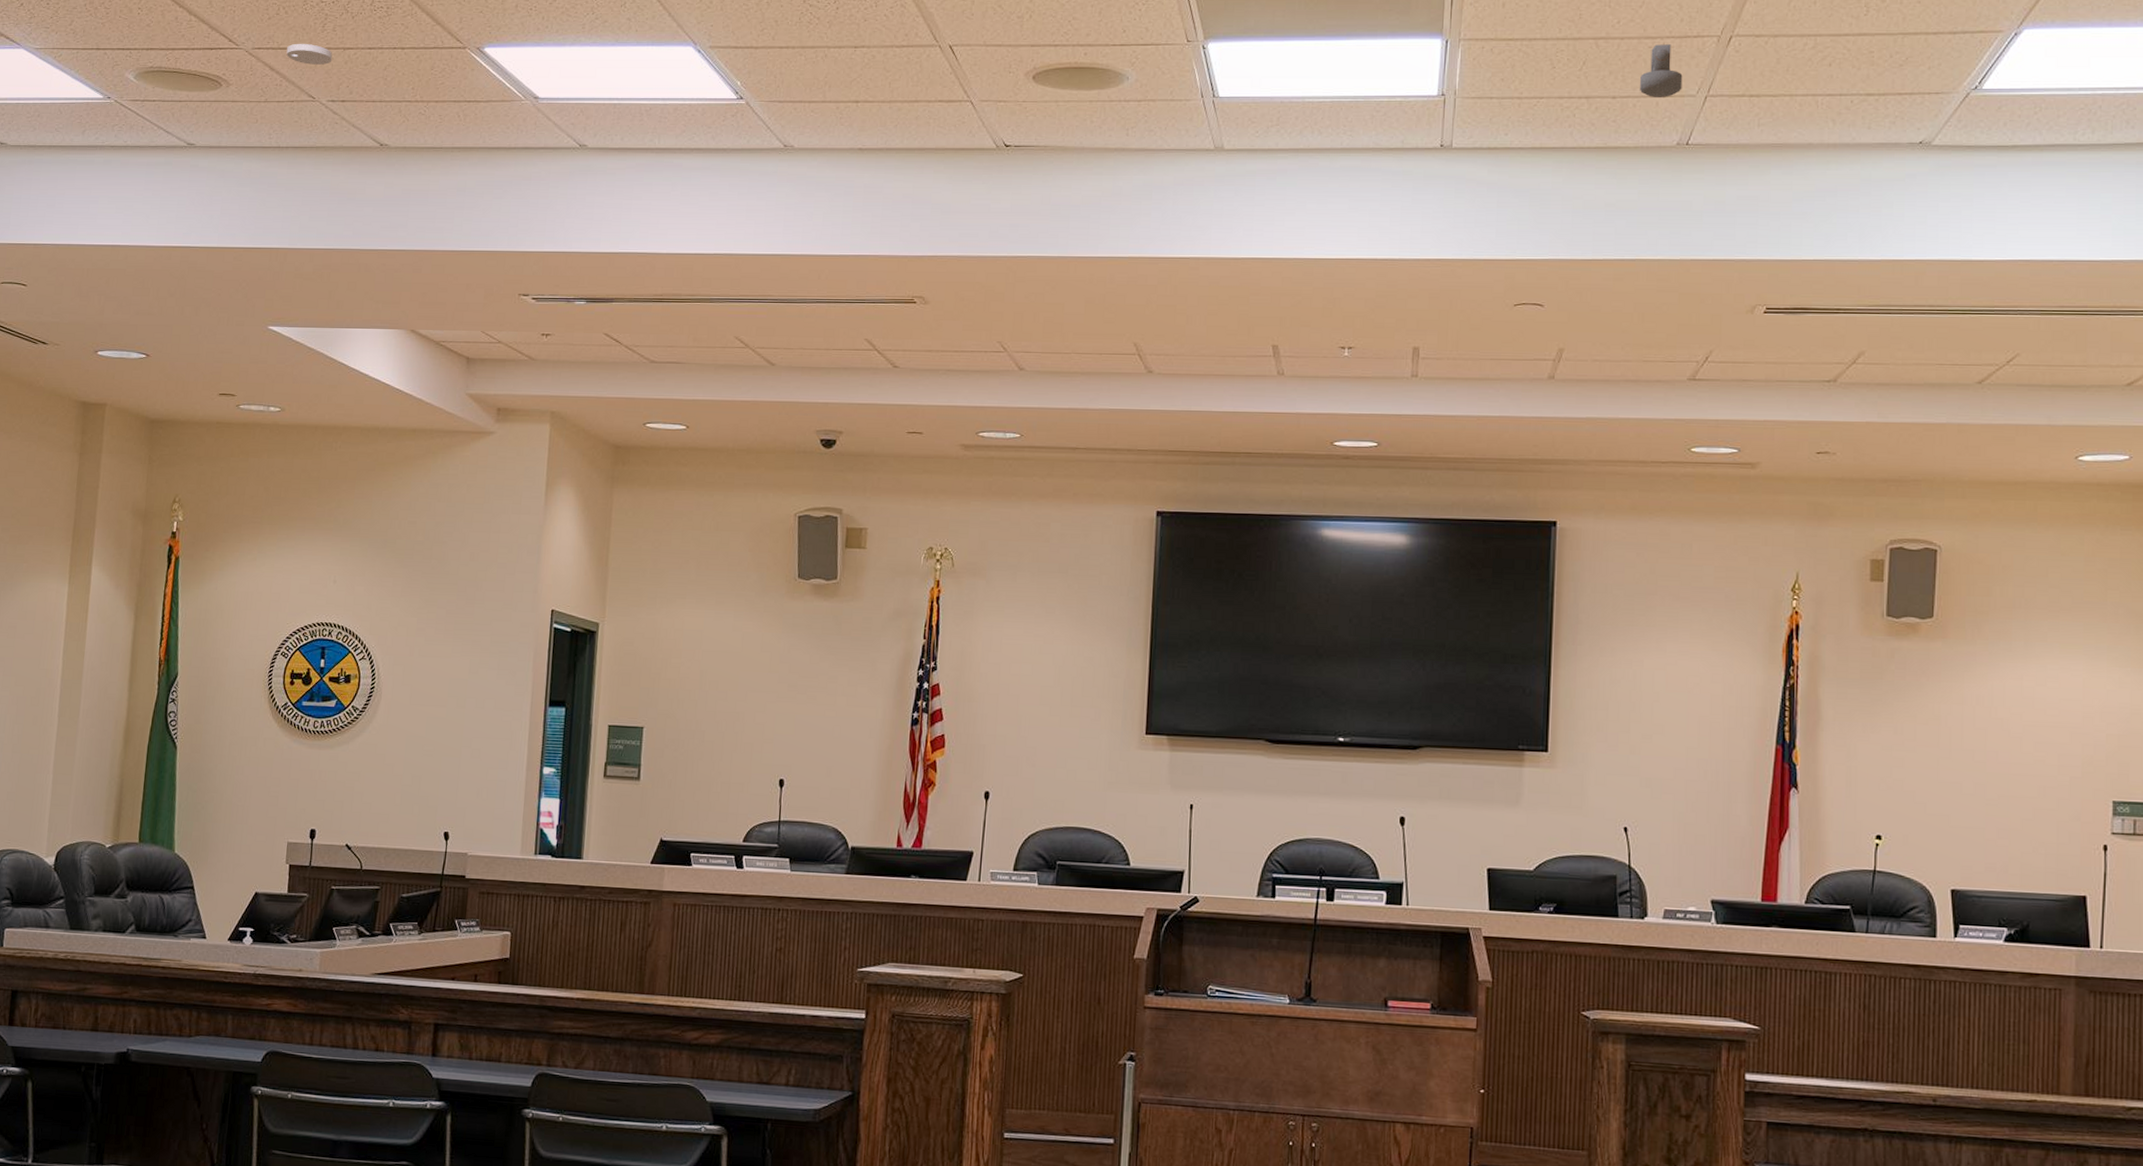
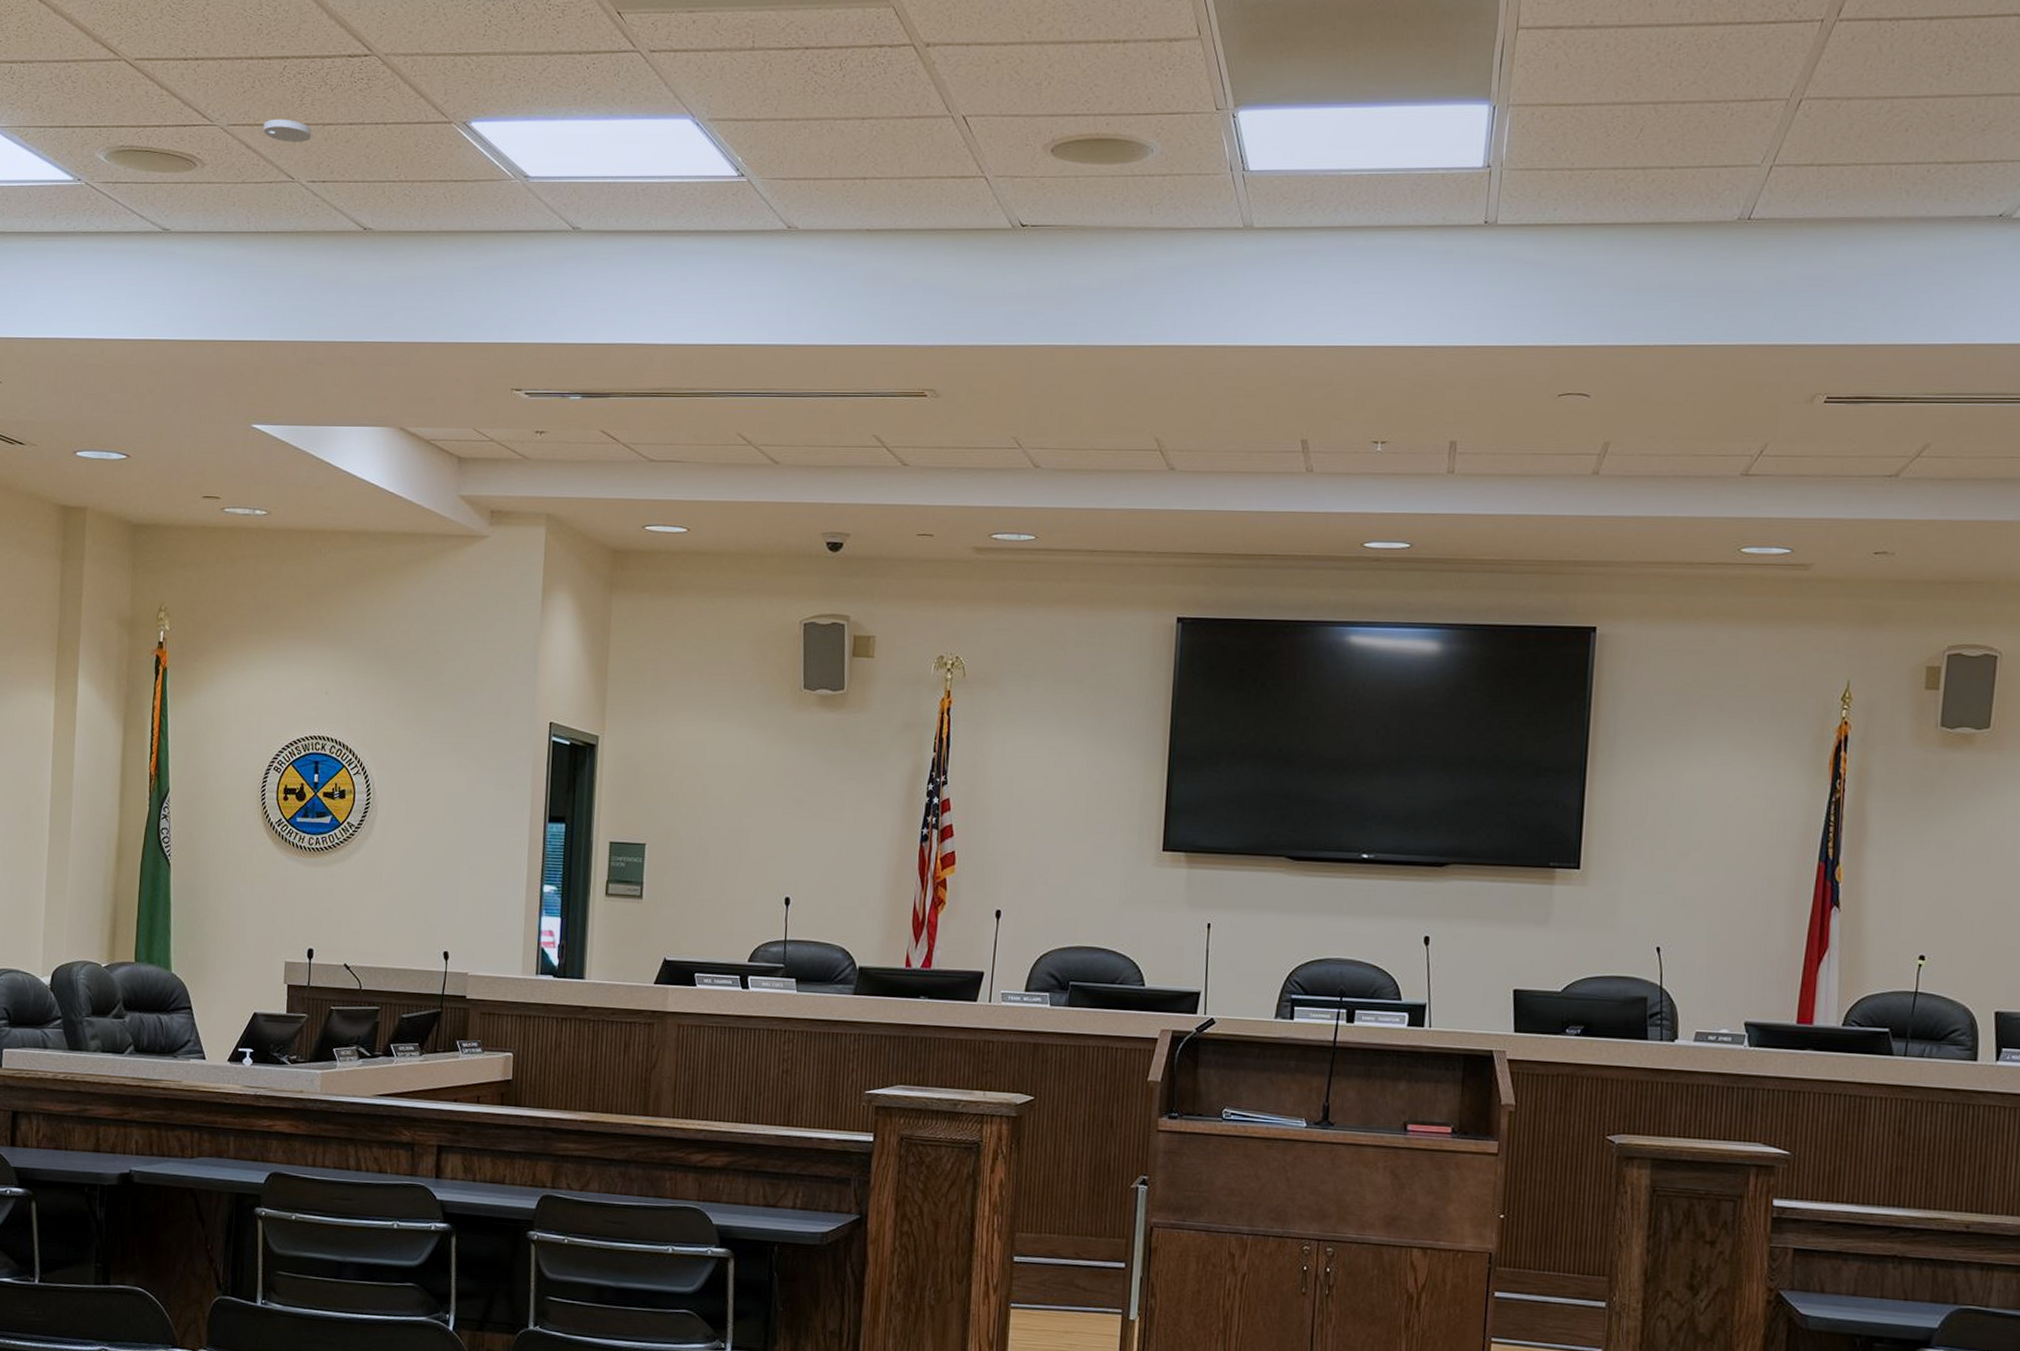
security camera: present [1640,44,1683,97] -> none [1700,109,1747,167]

